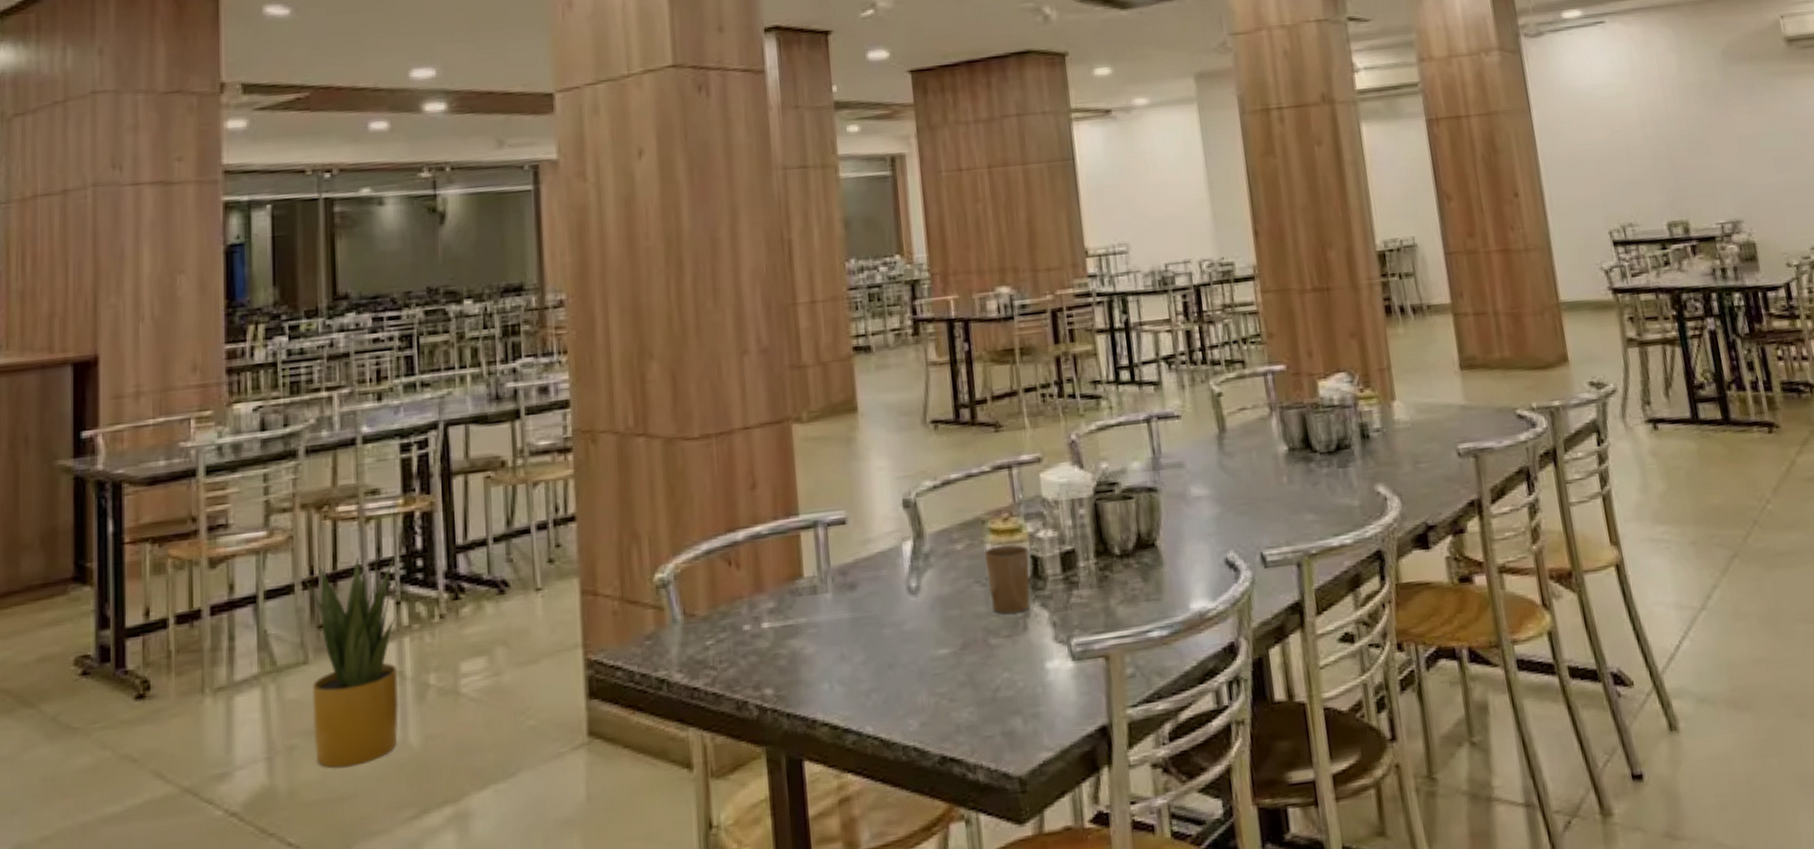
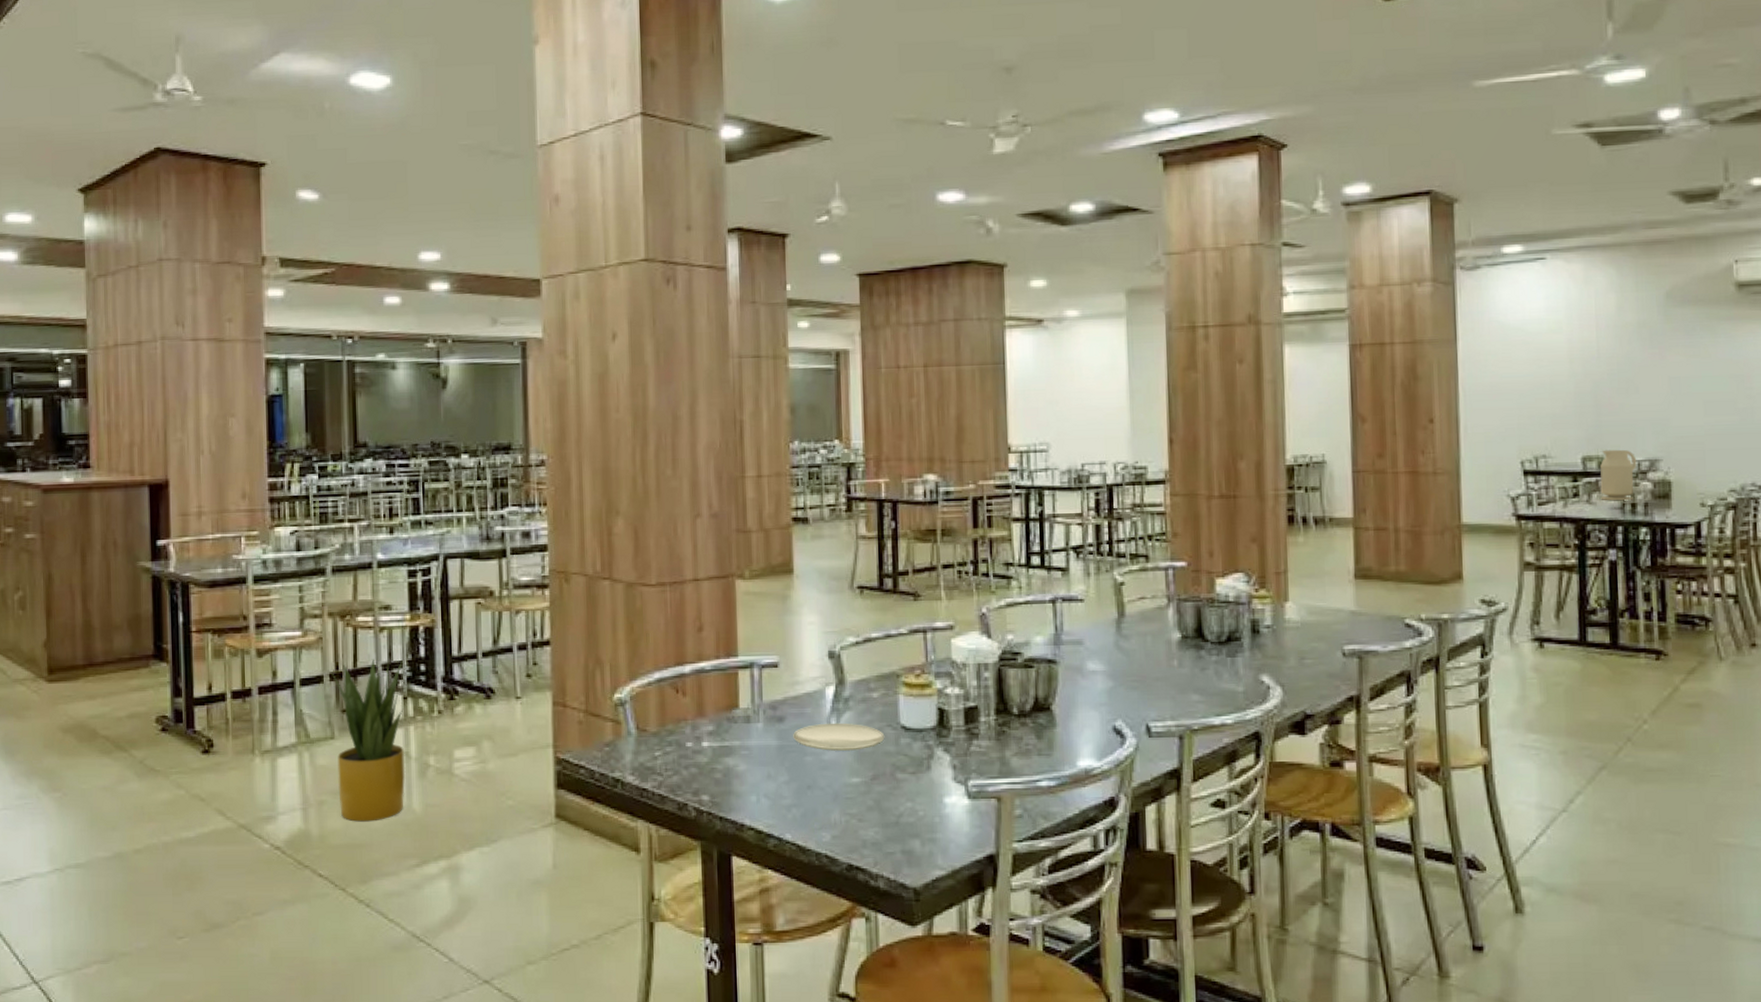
plate: none [868,583,973,620] -> present [793,723,885,751]
cup: present [983,544,1031,614] -> none [896,697,938,754]
water jug: none [1685,212,1723,267] -> present [1600,449,1637,501]

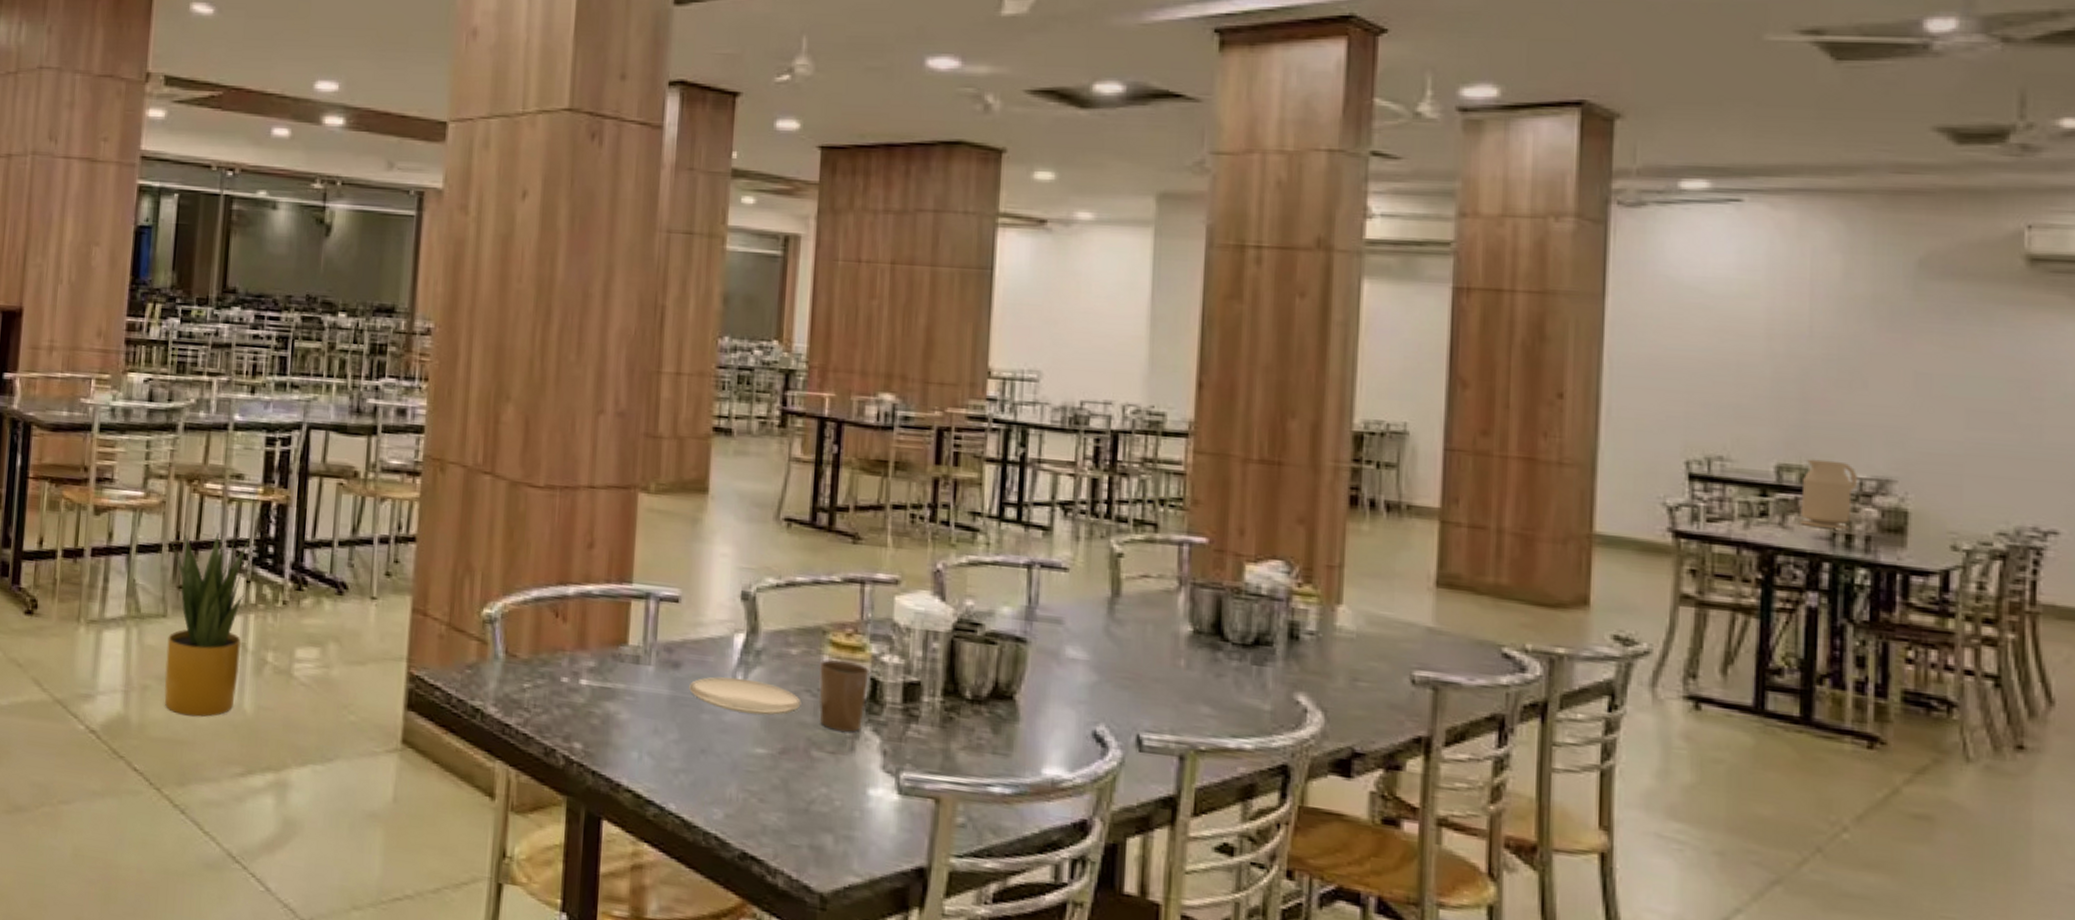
cup: none [896,697,938,754] -> present [818,658,871,732]

